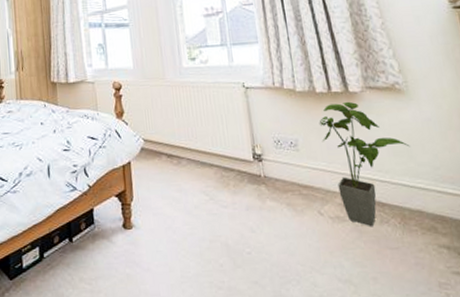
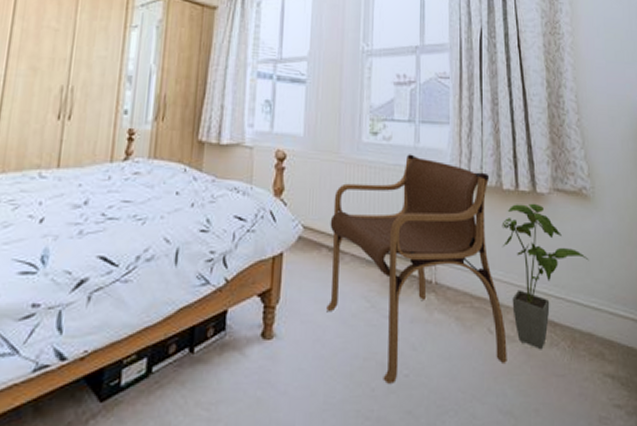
armchair: none [165,72,341,260] -> present [326,154,507,384]

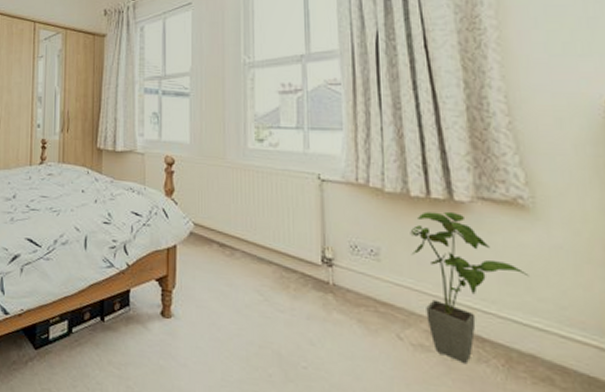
armchair: present [326,154,507,384] -> none [219,159,422,373]

